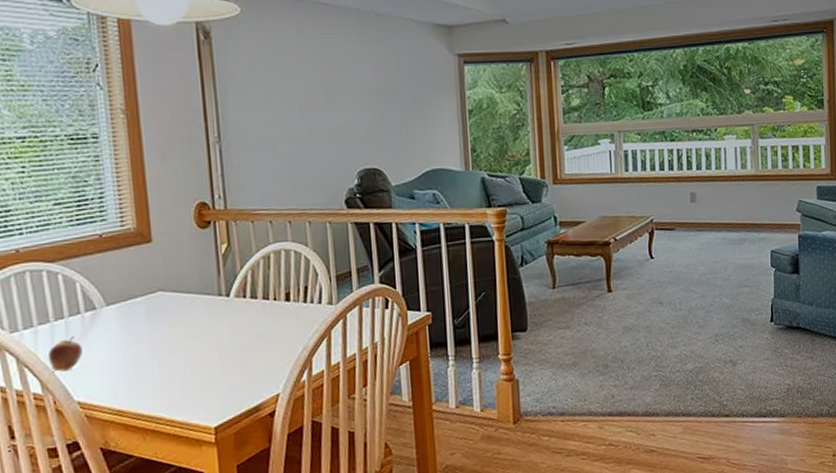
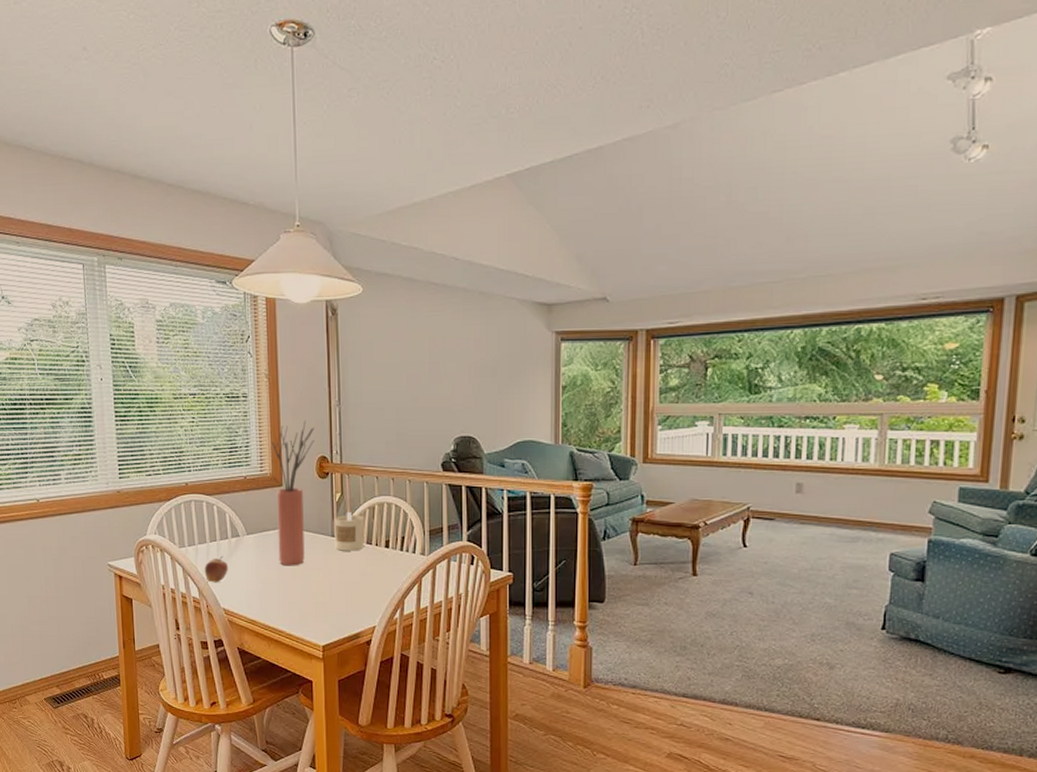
vase: none [135,161,191,338] -> present [272,420,315,566]
candle: none [220,265,260,312] -> present [334,512,365,551]

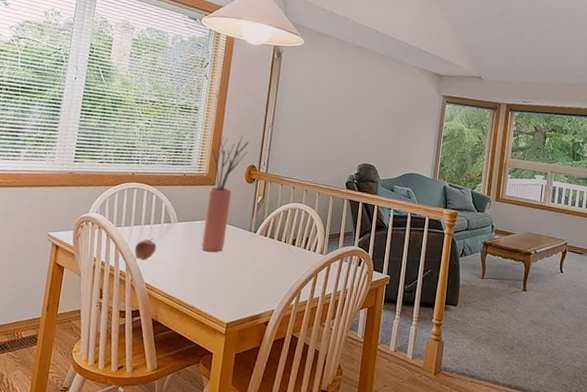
candle: present [334,512,365,551] -> none [250,213,279,245]

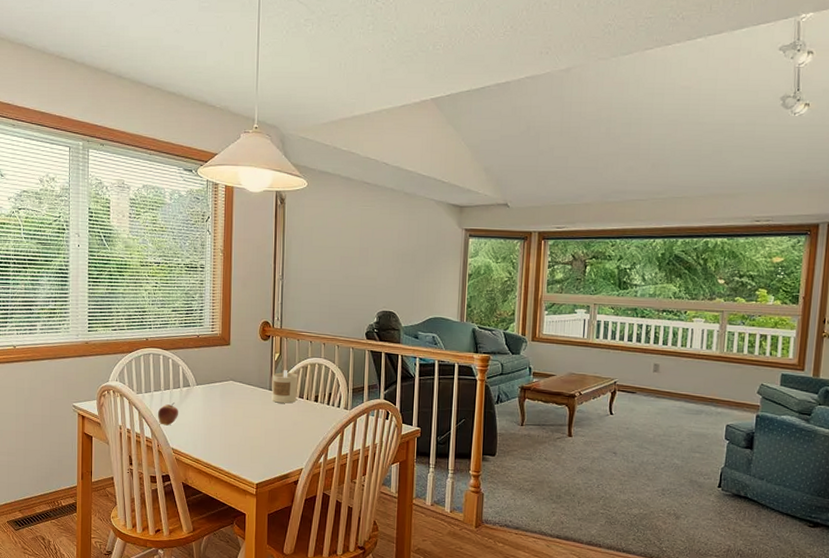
vase: present [201,135,249,253] -> none [223,290,260,414]
candle: none [250,213,279,245] -> present [272,370,299,404]

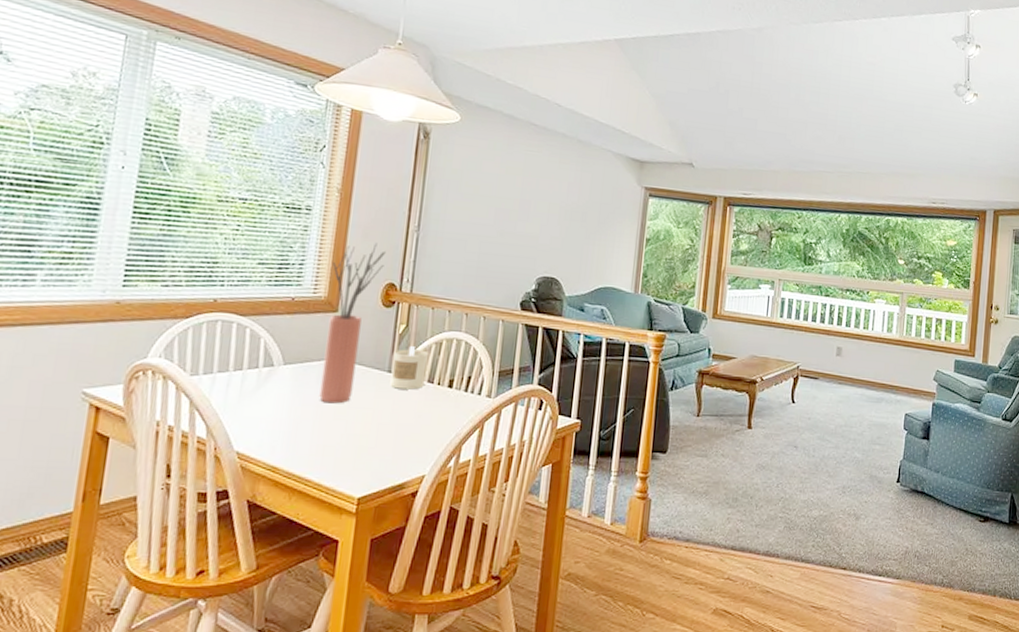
fruit: present [157,402,179,426] -> none [218,388,254,421]
vase: none [223,290,260,414] -> present [319,242,386,404]

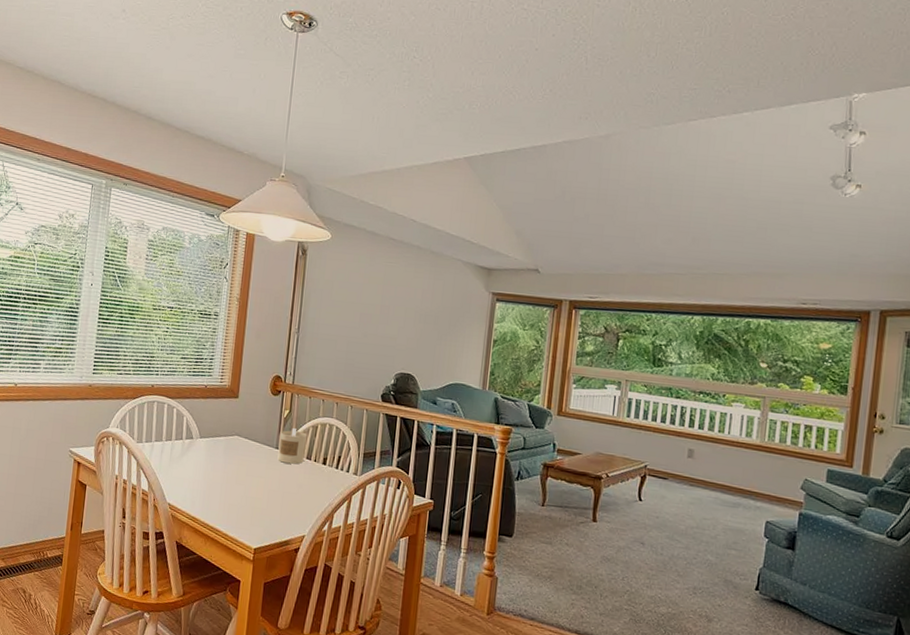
vase: present [319,242,386,404] -> none [225,342,274,472]

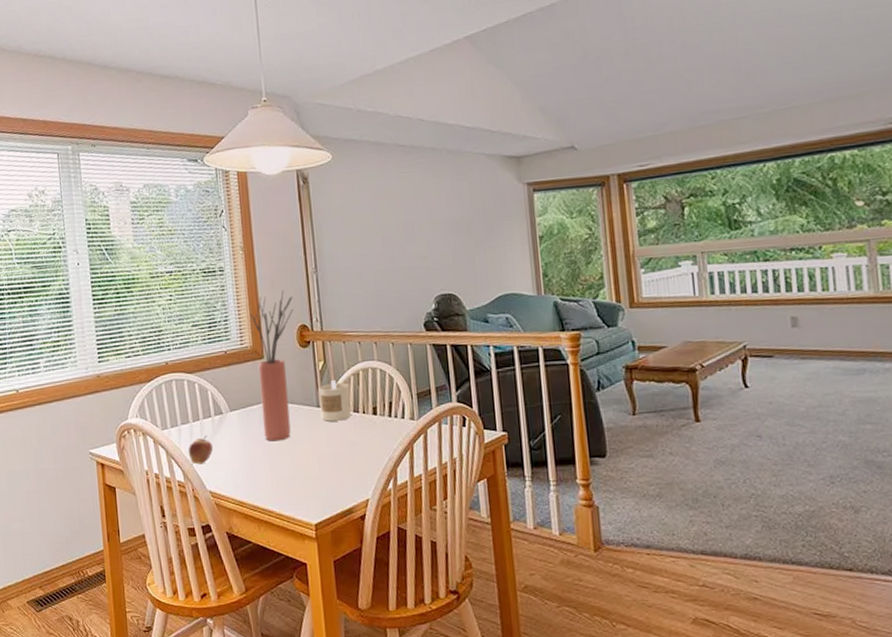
fruit: none [156,455,179,479] -> present [188,435,214,465]
vase: none [225,342,274,472] -> present [251,289,294,442]

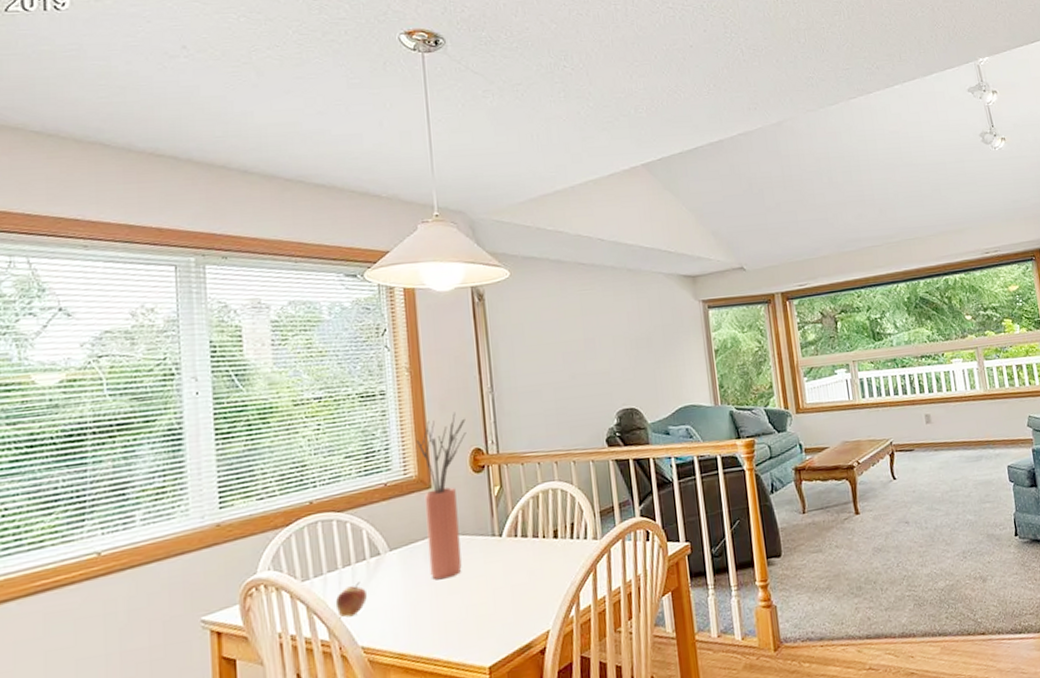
candle: present [318,380,351,422] -> none [494,505,530,551]

